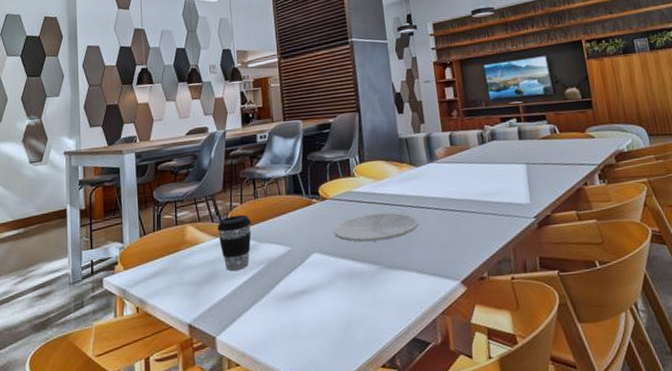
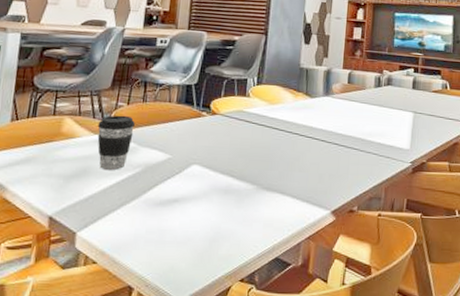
plate: present [333,212,419,242] -> none [217,135,303,163]

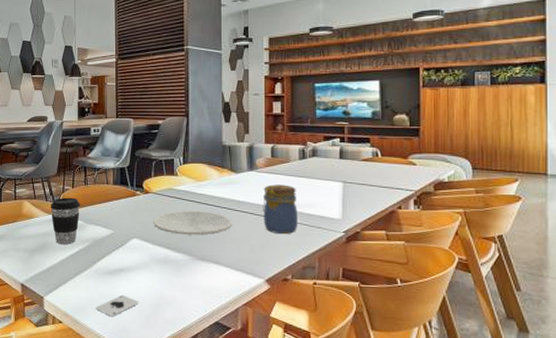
playing card: none [140,228,192,255] -> present [95,294,139,317]
plate: none [217,135,303,163] -> present [153,211,233,235]
jar: none [334,111,369,164] -> present [262,184,297,235]

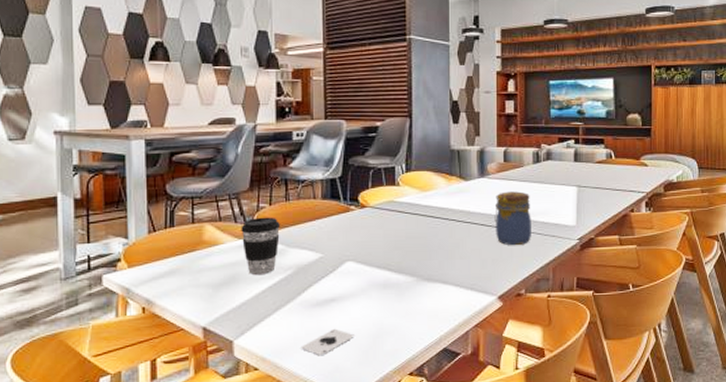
plate: present [153,211,233,235] -> none [371,225,462,253]

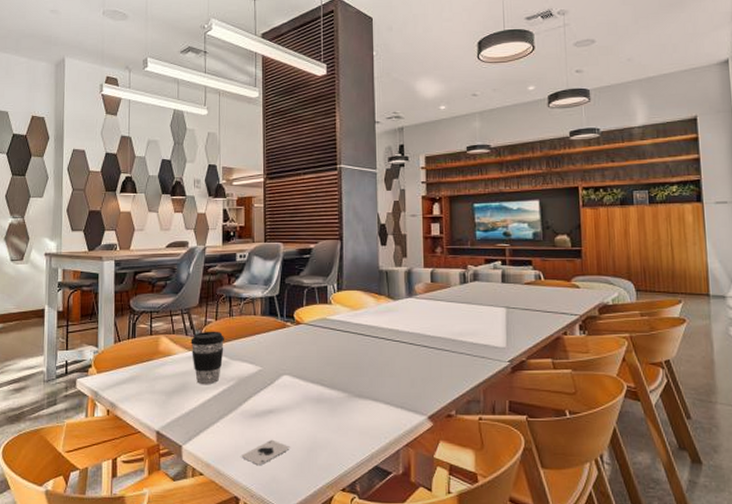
jar: present [494,191,531,246] -> none [423,311,460,366]

